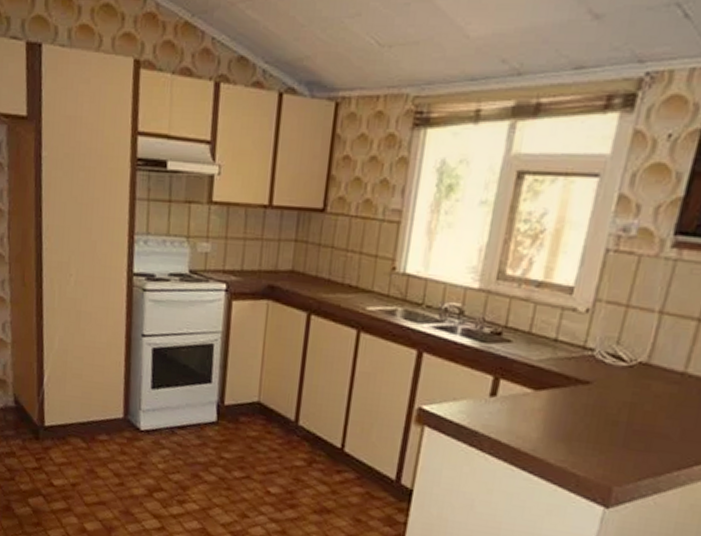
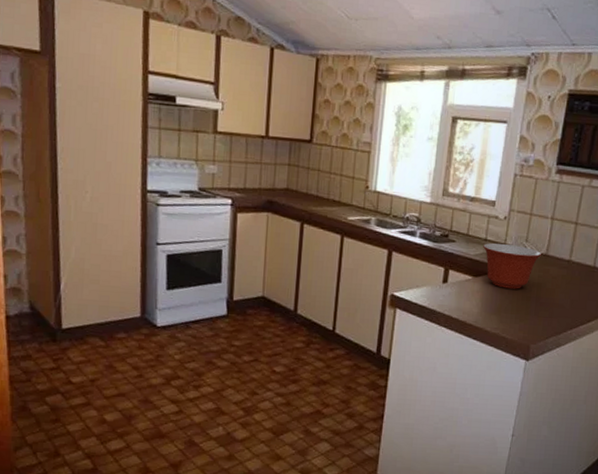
mixing bowl: none [551,345,641,410] -> present [483,243,542,289]

